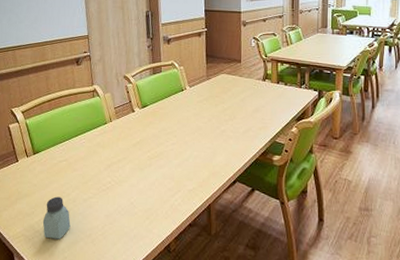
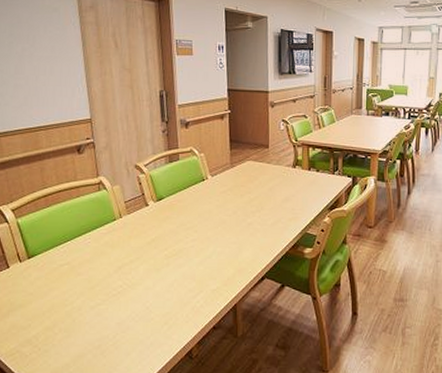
saltshaker: present [42,196,71,240] -> none [41,305,76,354]

